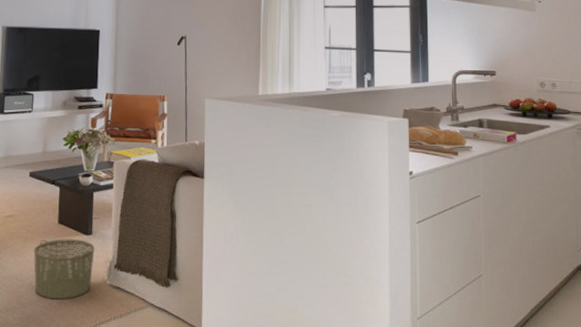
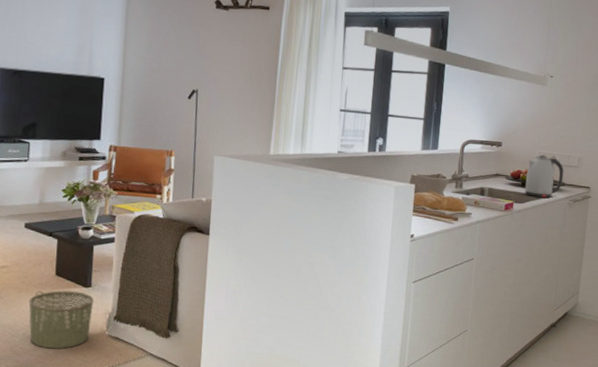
kettle: none [526,83,568,128] -> present [524,155,564,199]

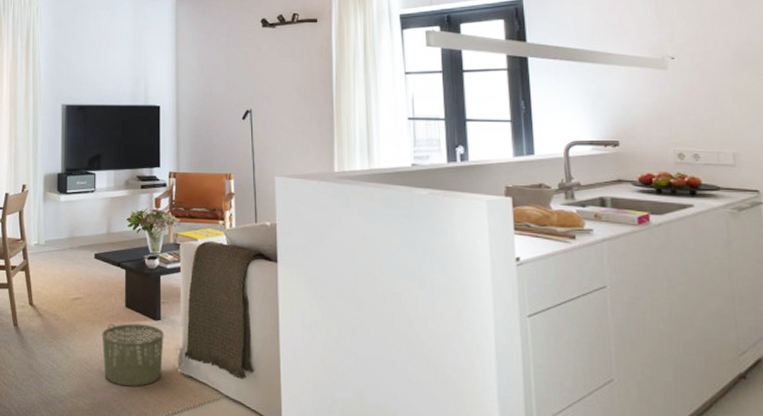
kettle: present [524,155,564,199] -> none [660,154,717,207]

